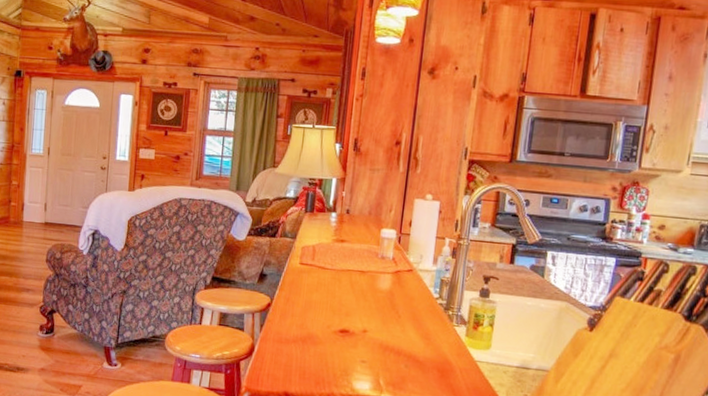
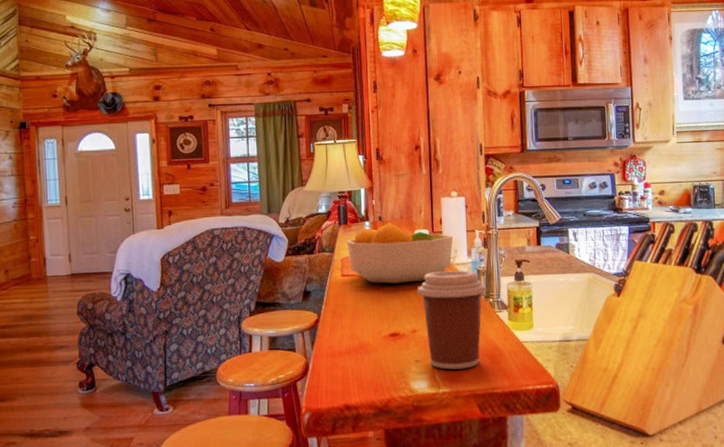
fruit bowl: none [309,217,421,282] -> present [346,223,453,284]
coffee cup: none [374,274,447,378] -> present [417,270,486,370]

